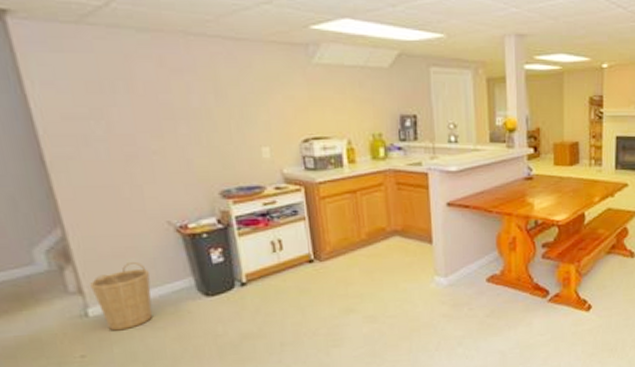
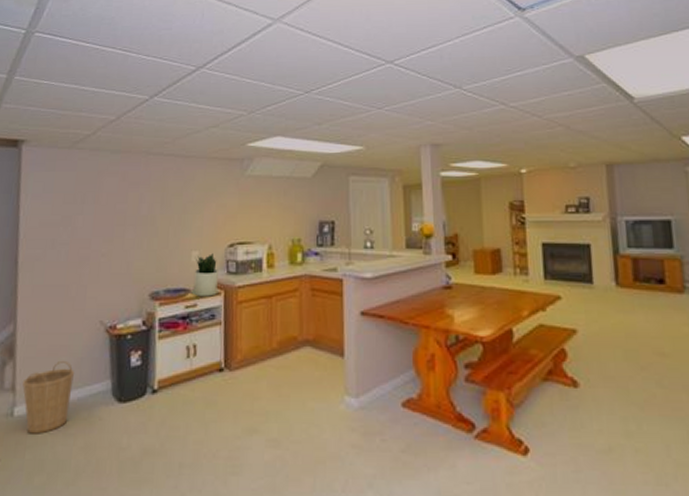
planter: none [266,149,300,194] -> present [190,253,220,297]

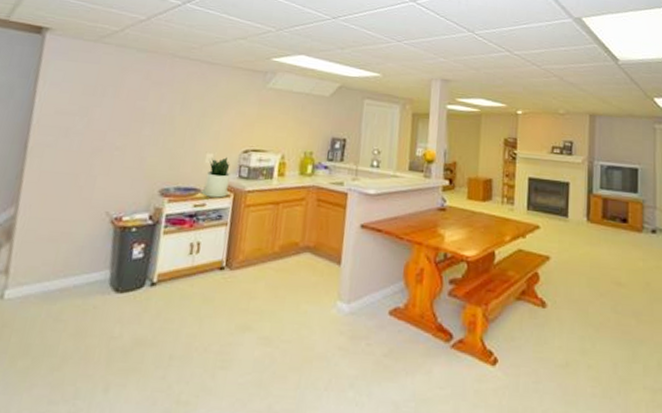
basket: present [22,360,74,434] -> none [16,247,73,319]

